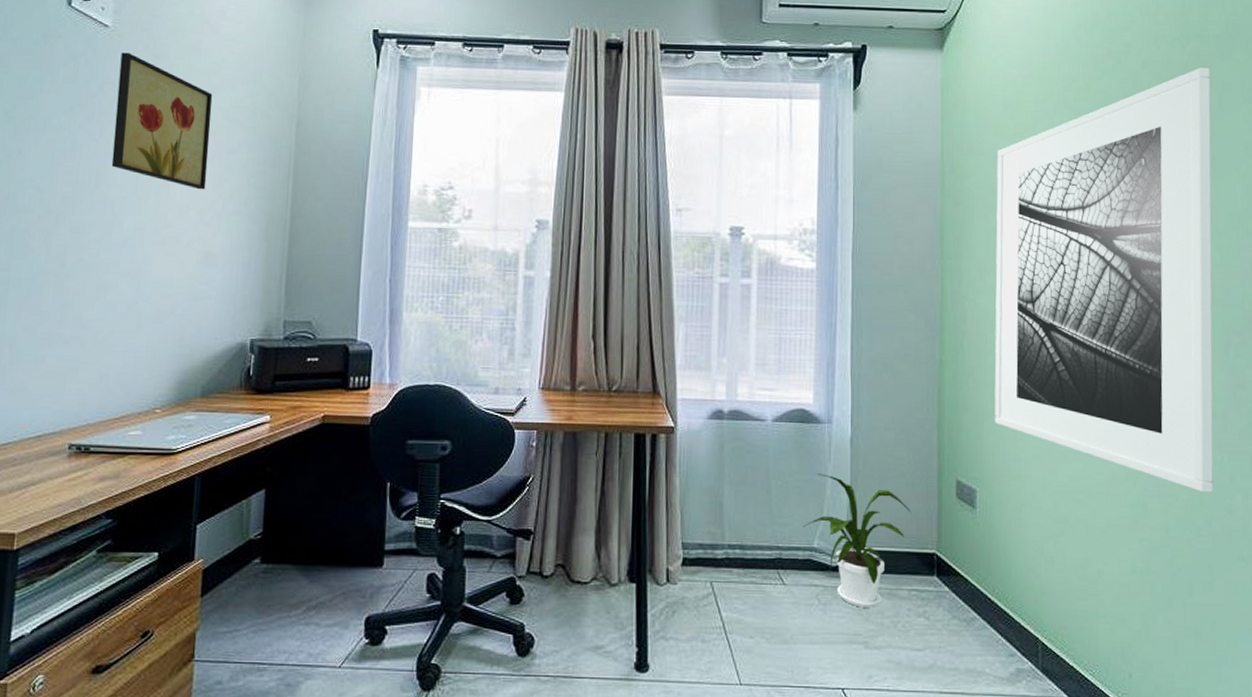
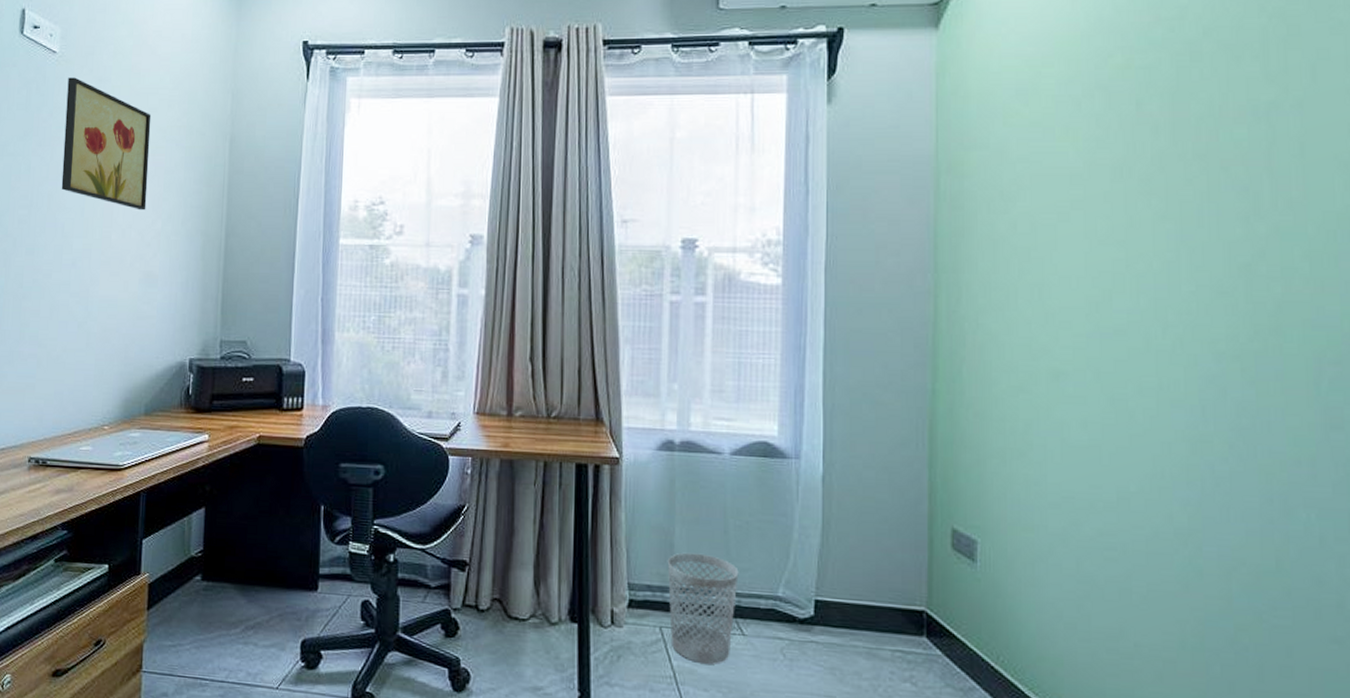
wastebasket: none [717,512,780,613] -> present [667,552,739,664]
house plant: present [803,474,911,608] -> none [765,514,895,668]
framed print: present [994,68,1214,493] -> none [1000,32,1300,557]

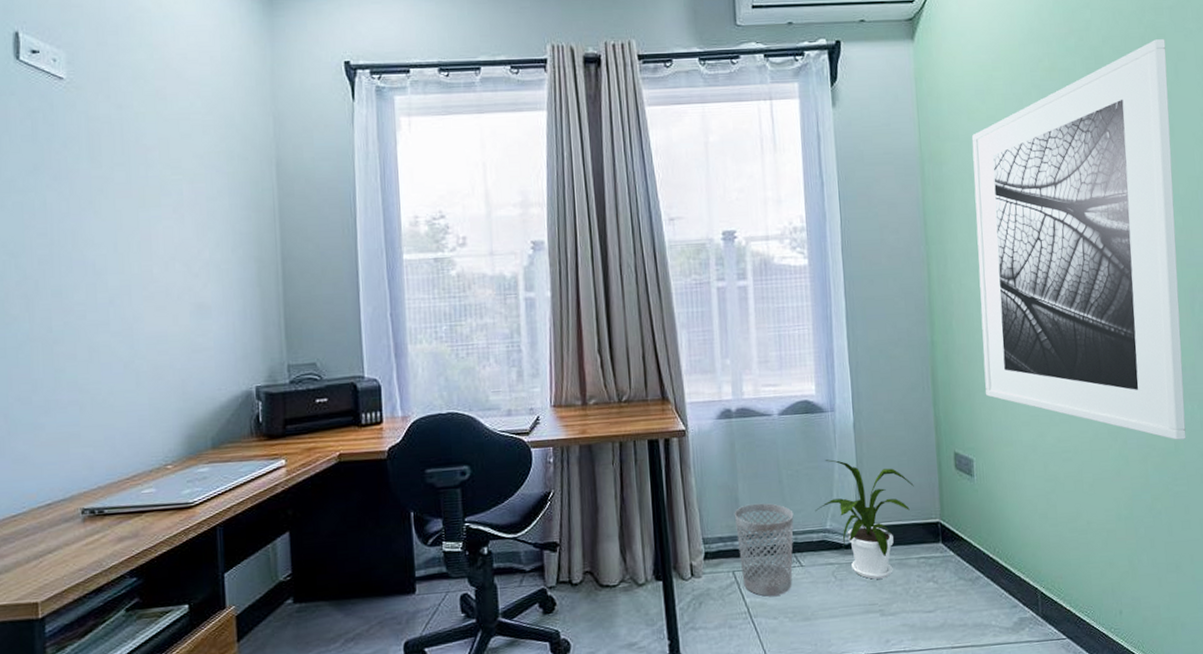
wall art: present [61,77,151,210] -> none [81,105,190,241]
house plant: none [765,514,895,668] -> present [815,459,914,580]
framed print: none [1000,32,1300,557] -> present [972,39,1186,440]

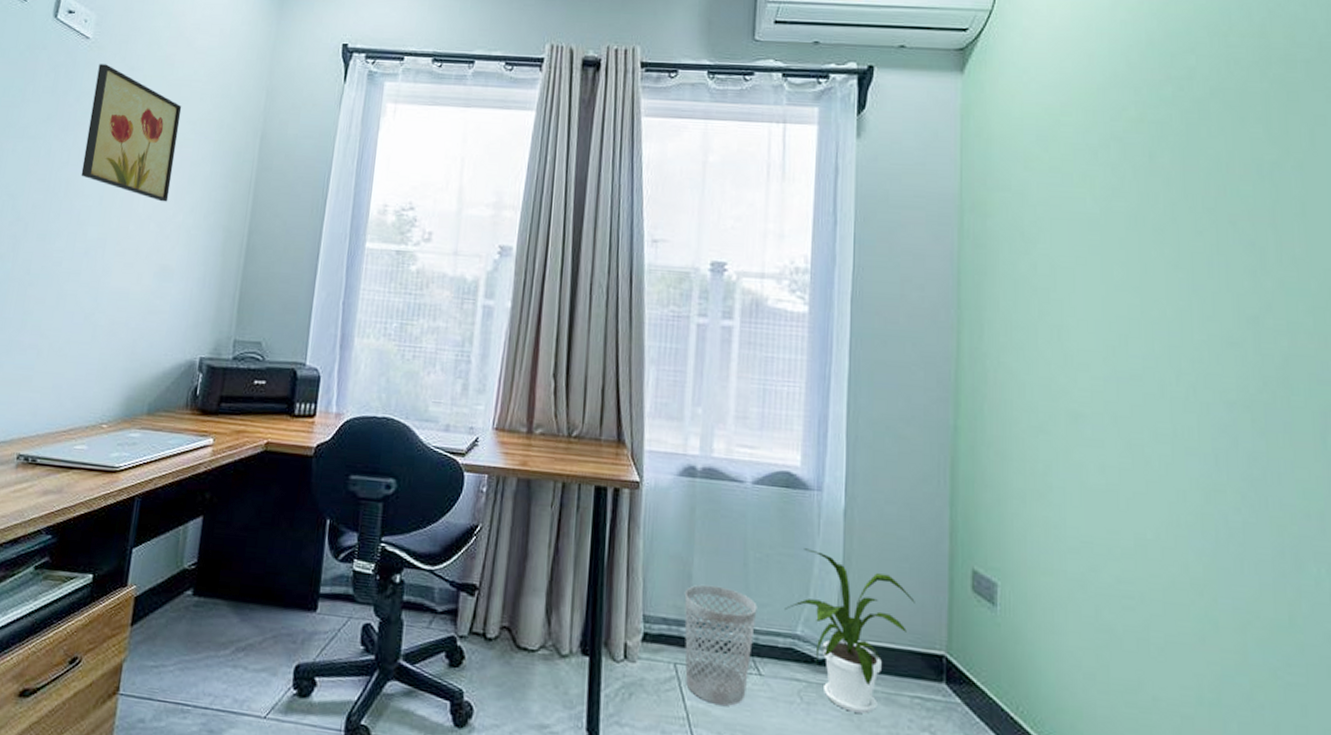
wall art: none [81,105,190,241] -> present [81,64,182,202]
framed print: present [972,39,1186,440] -> none [1020,97,1307,613]

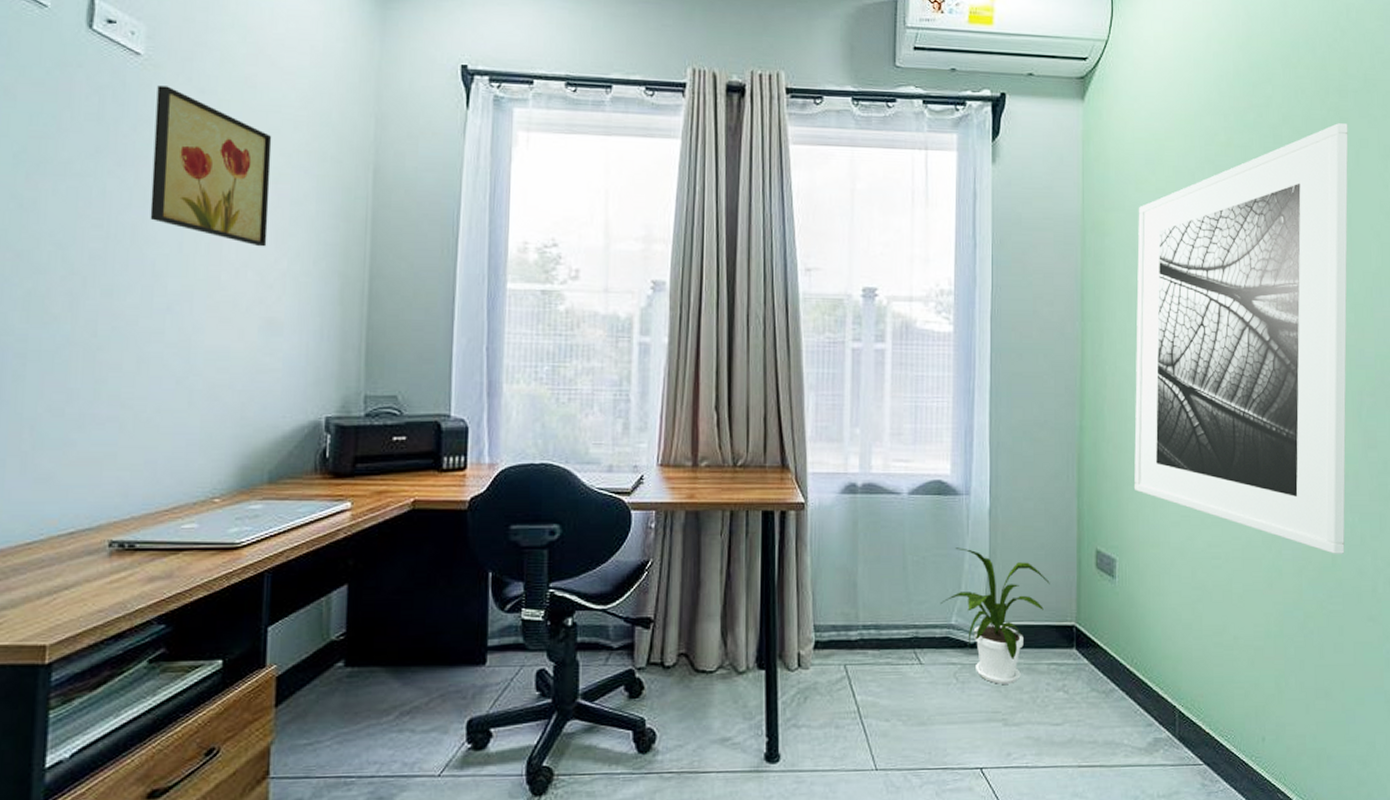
wastebasket: present [684,584,757,706] -> none [851,590,916,695]
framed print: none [1020,97,1307,613] -> present [1133,123,1348,554]

